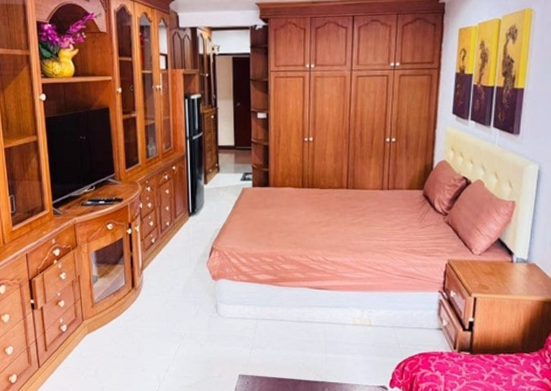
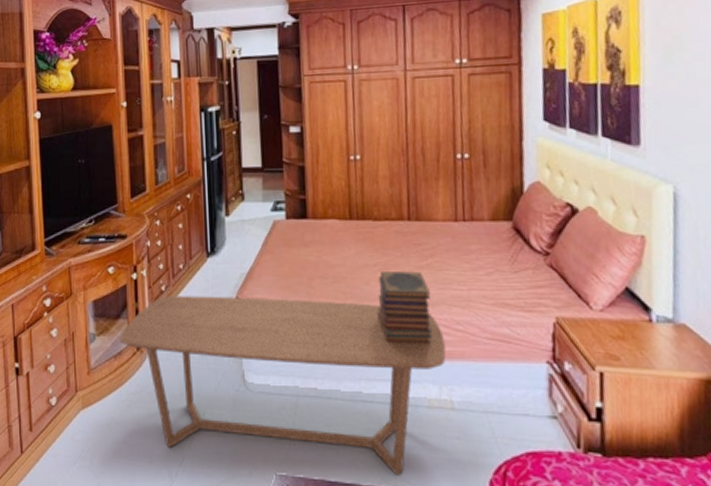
coffee table: none [118,246,368,372] -> present [120,296,446,475]
book stack: none [320,226,360,280] -> present [377,270,433,344]

